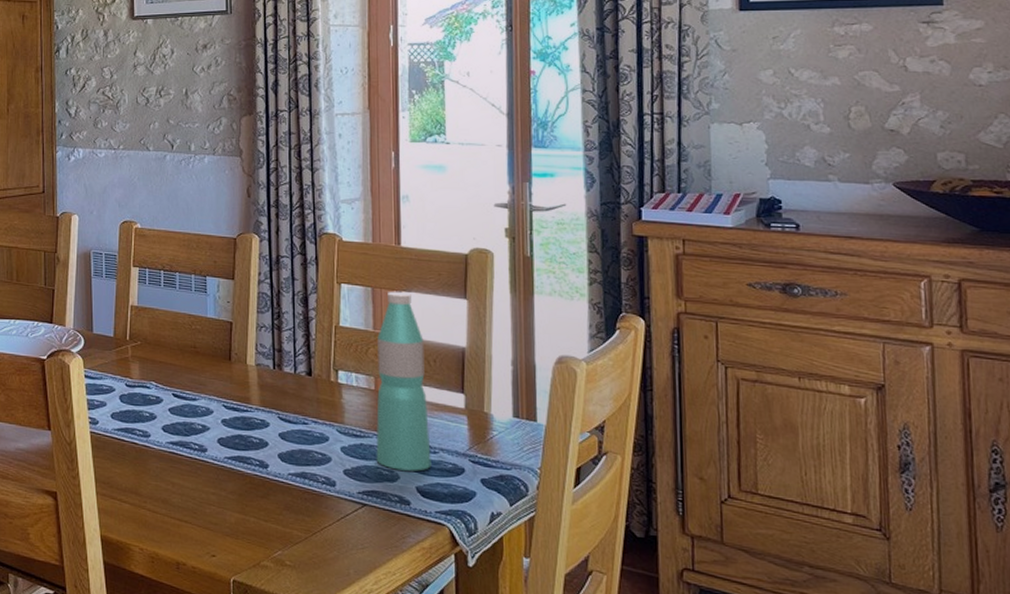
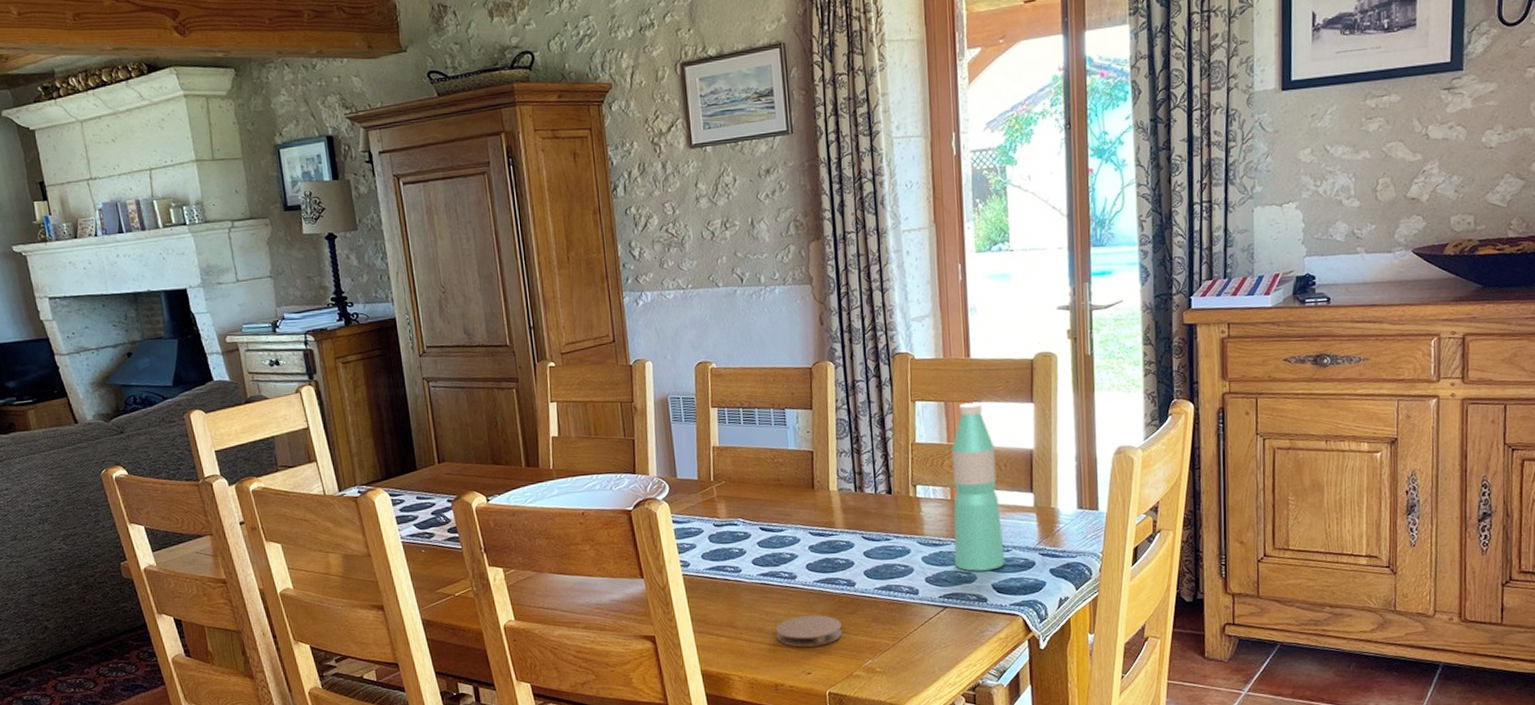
coaster: none [181,492,251,528] -> present [775,615,842,648]

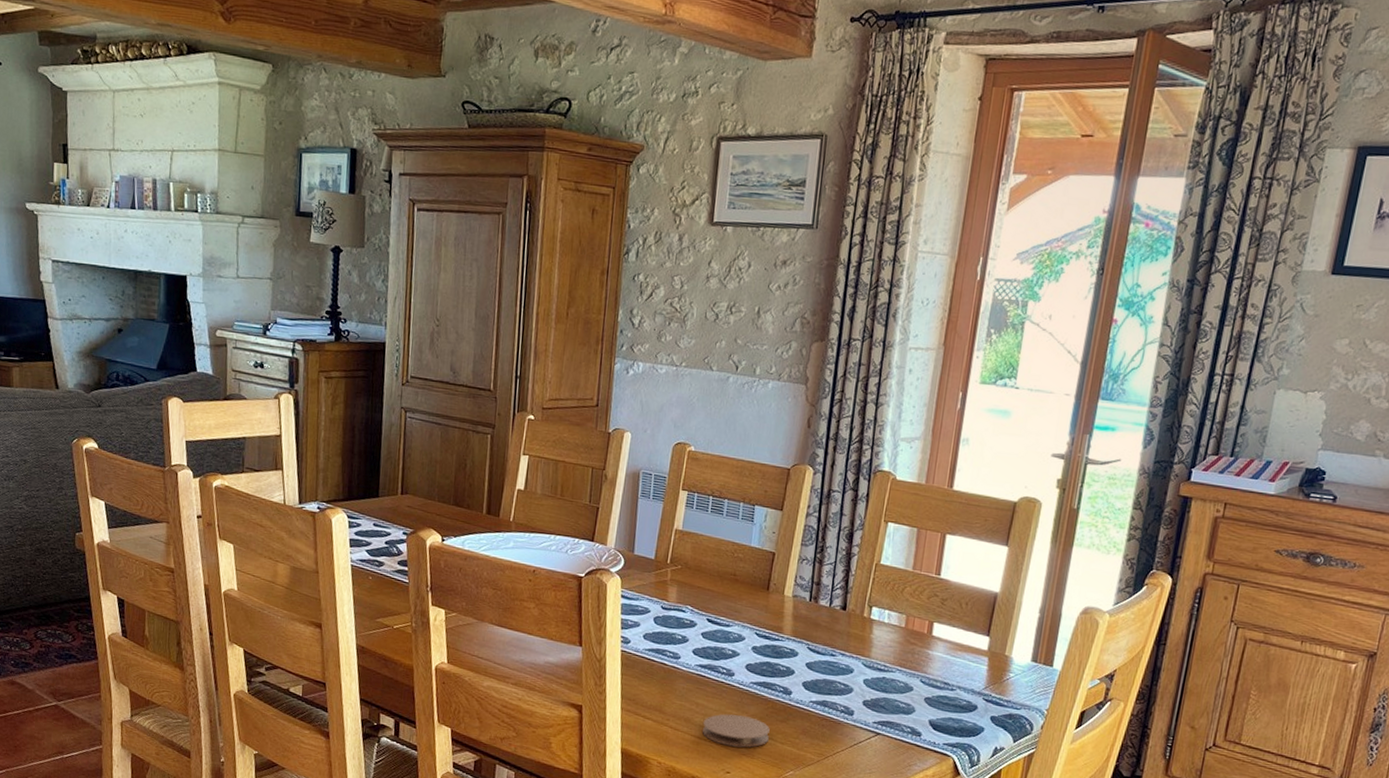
water bottle: present [952,402,1005,571] -> none [895,533,960,706]

